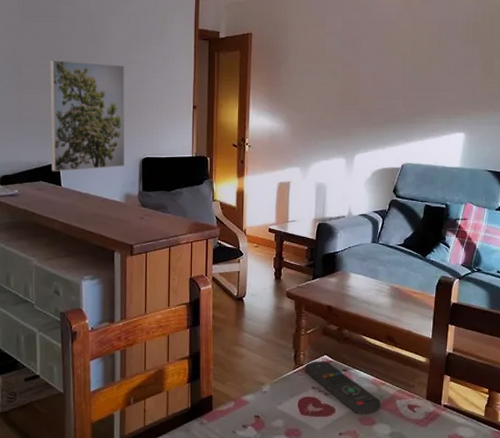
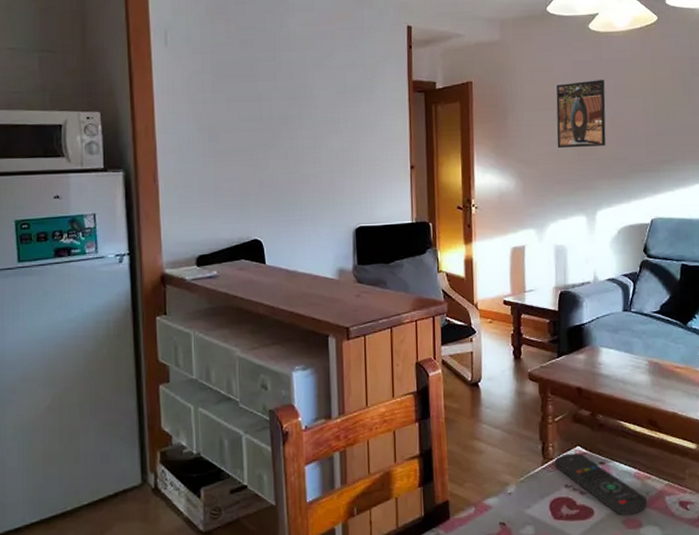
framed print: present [50,59,125,171] -> none [249,122,336,247]
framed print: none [324,38,370,98] -> present [556,79,606,149]

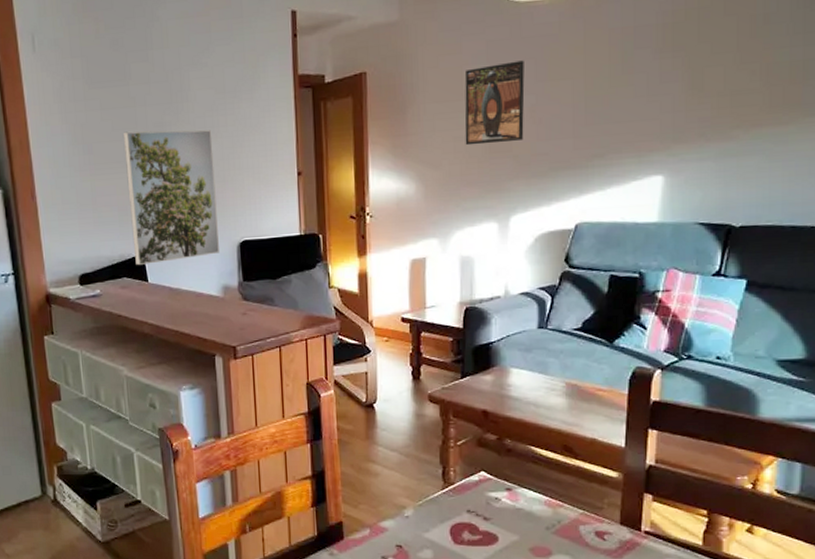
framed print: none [249,122,336,247] -> present [124,130,219,265]
remote control: present [554,453,647,515] -> none [456,478,558,543]

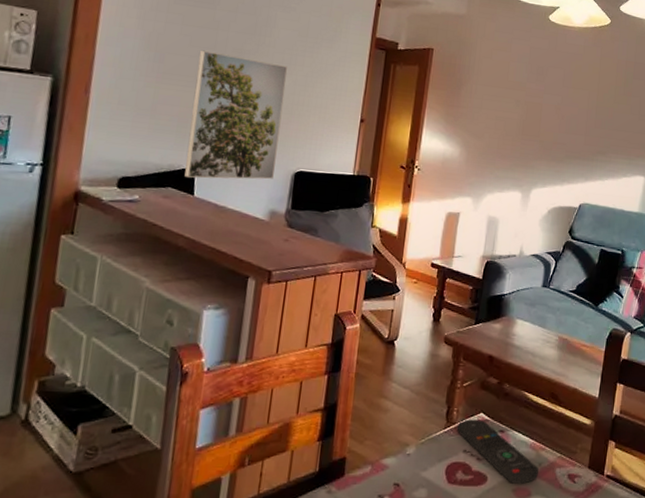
remote control: none [456,478,558,543] -> present [456,419,539,484]
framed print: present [464,60,525,146] -> none [504,65,556,129]

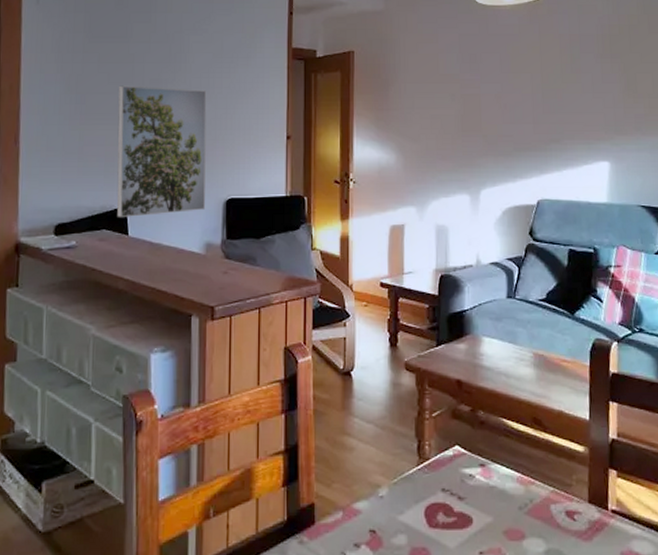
remote control: present [456,419,539,484] -> none [431,453,530,525]

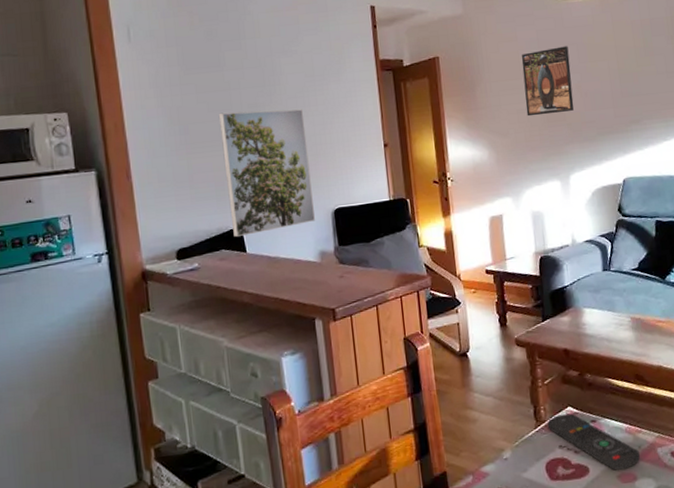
remote control: none [431,453,530,525] -> present [547,413,640,471]
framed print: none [440,54,492,123] -> present [521,46,574,117]

